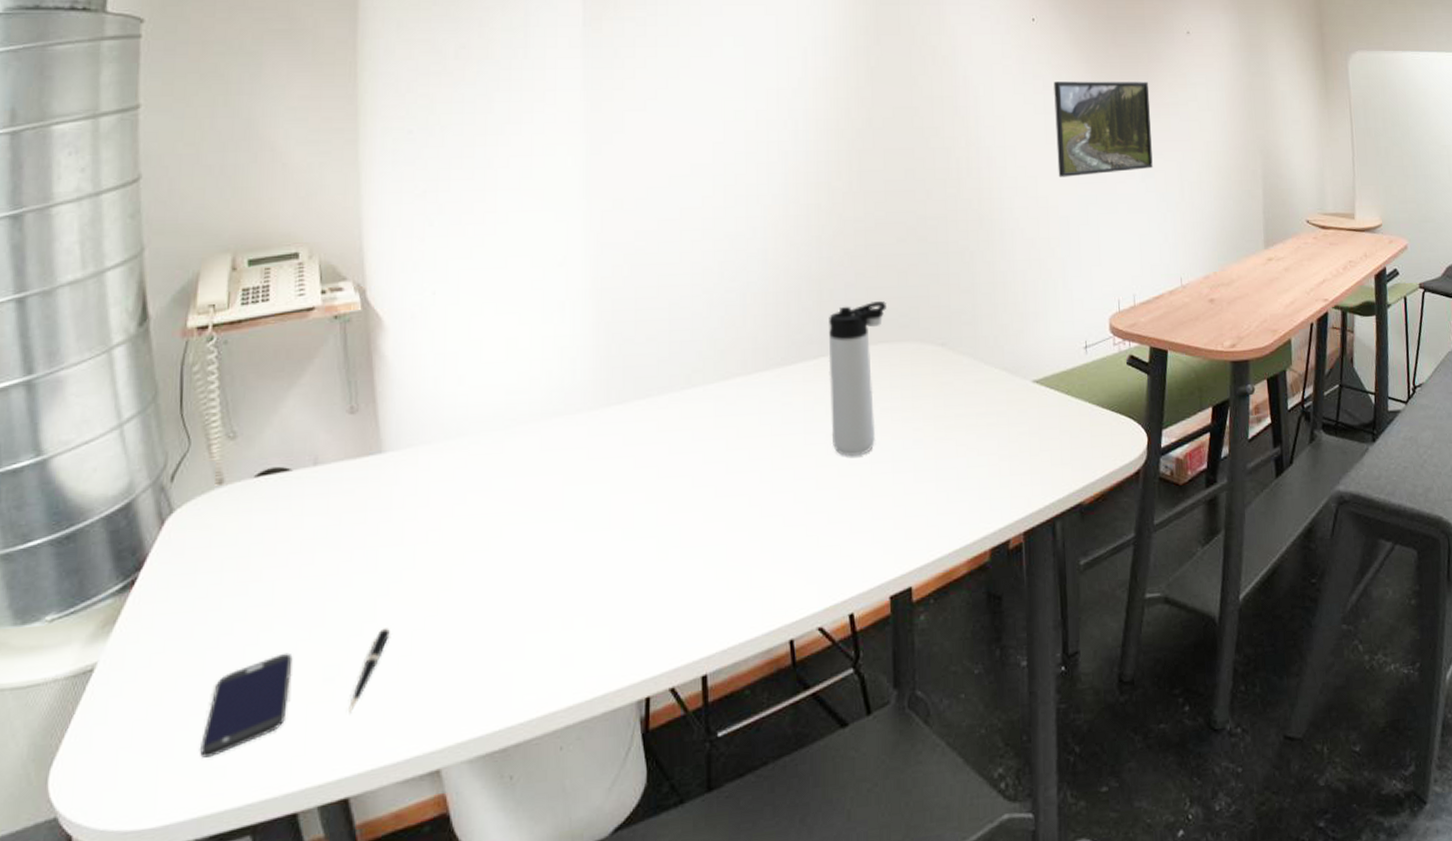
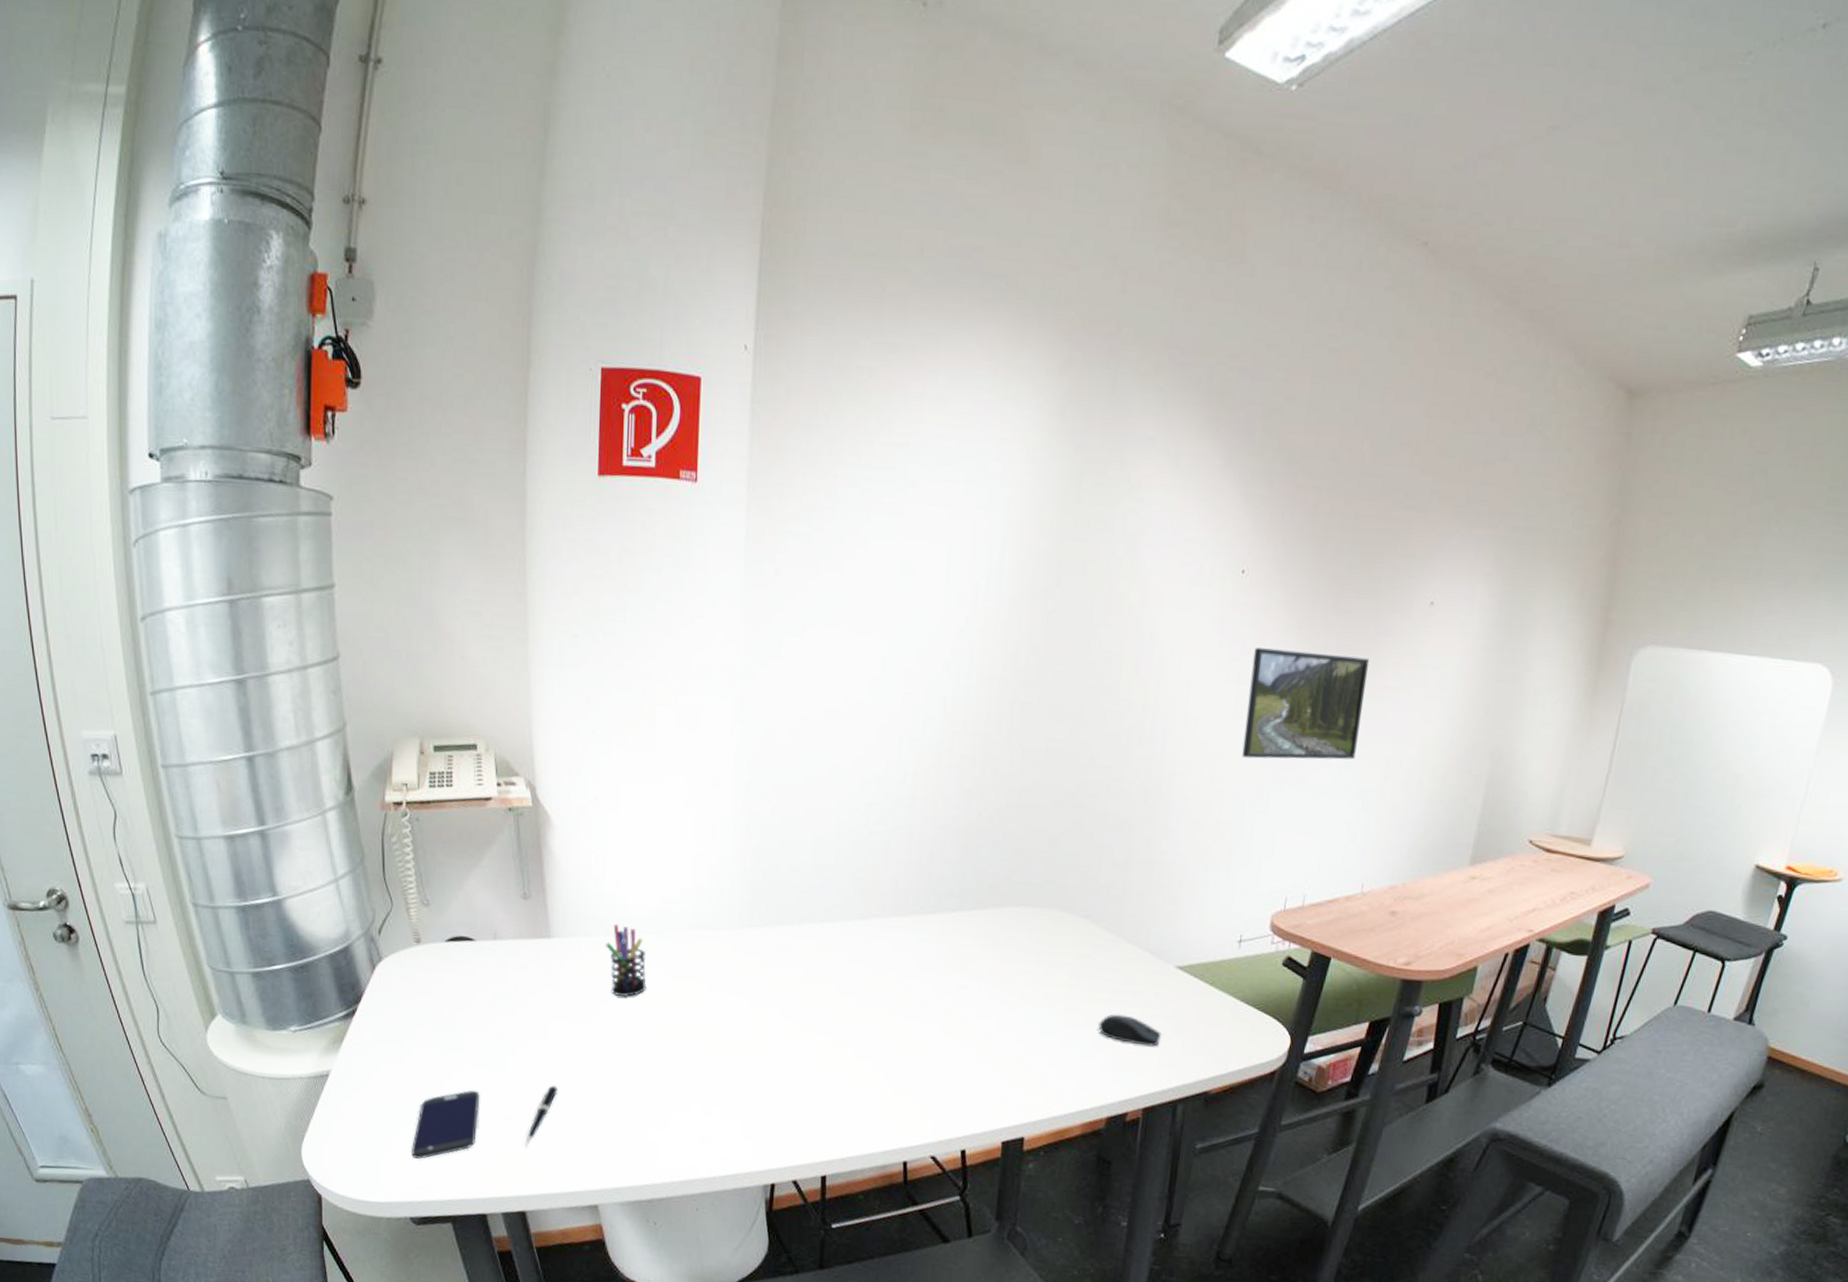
pen holder: none [446,426,494,508] -> present [606,924,647,998]
thermos bottle: present [828,300,886,456] -> none [962,863,1033,1011]
computer mouse: none [969,437,1031,467] -> present [1098,1014,1163,1047]

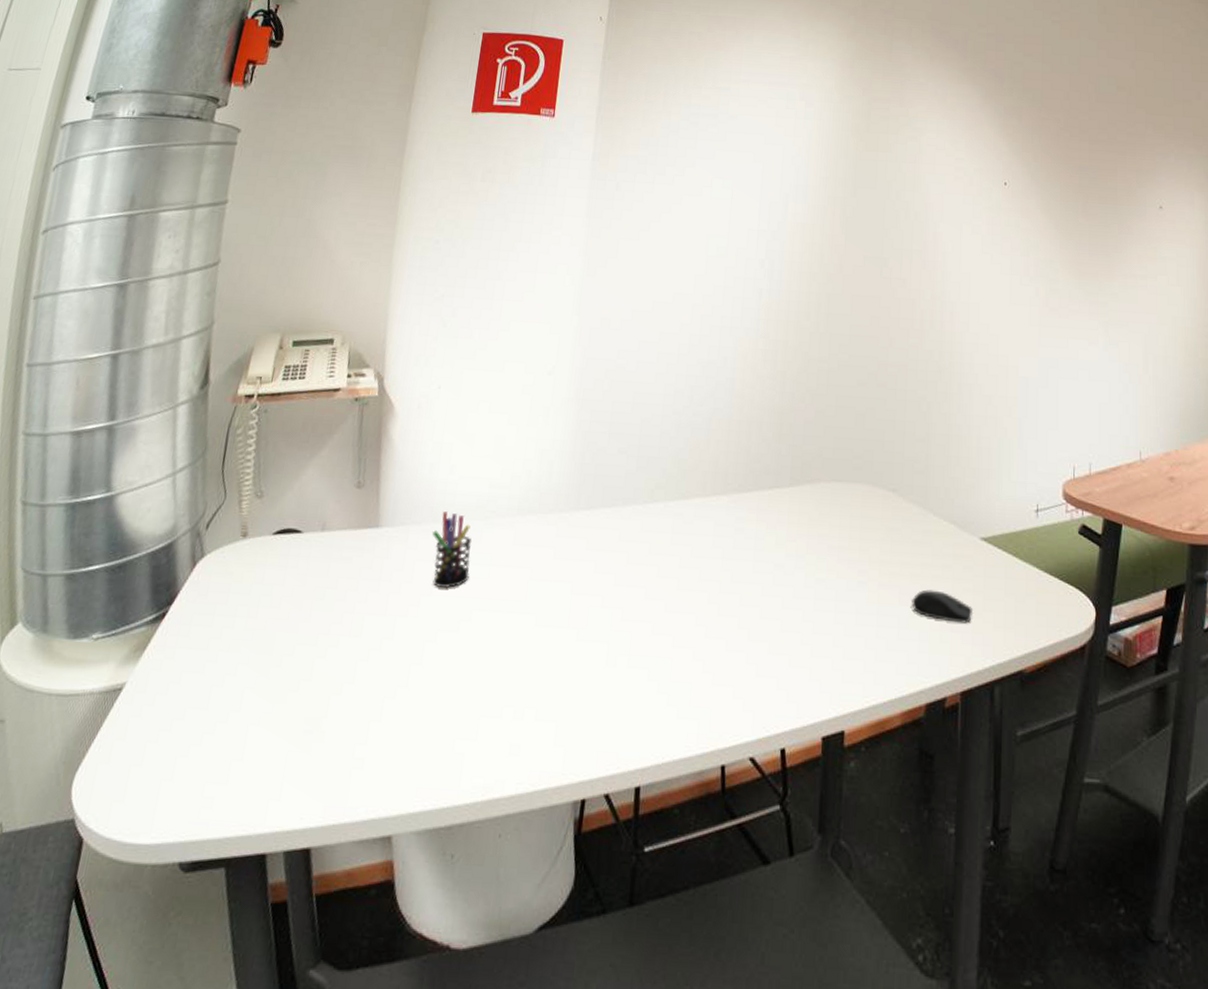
smartphone: present [410,1090,480,1159] -> none [194,700,281,787]
pen: present [525,1085,558,1148] -> none [321,691,365,767]
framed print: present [1241,647,1370,760] -> none [1020,244,1118,339]

